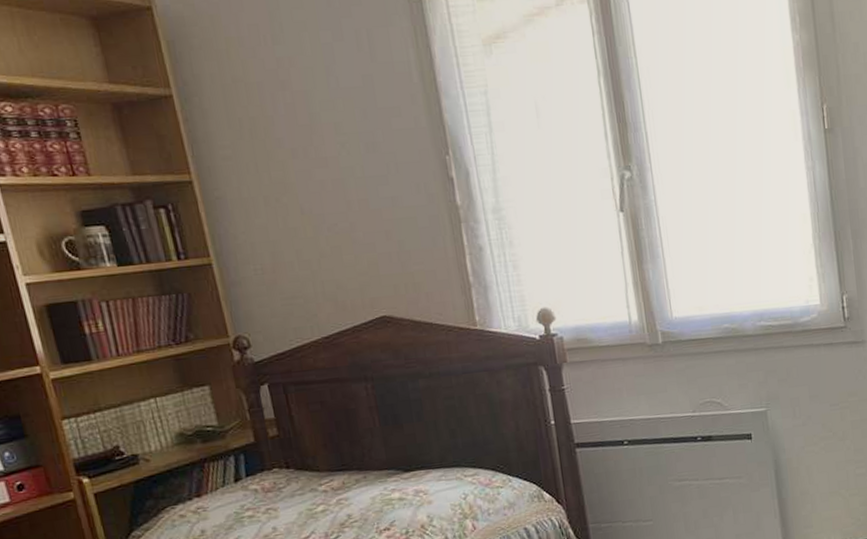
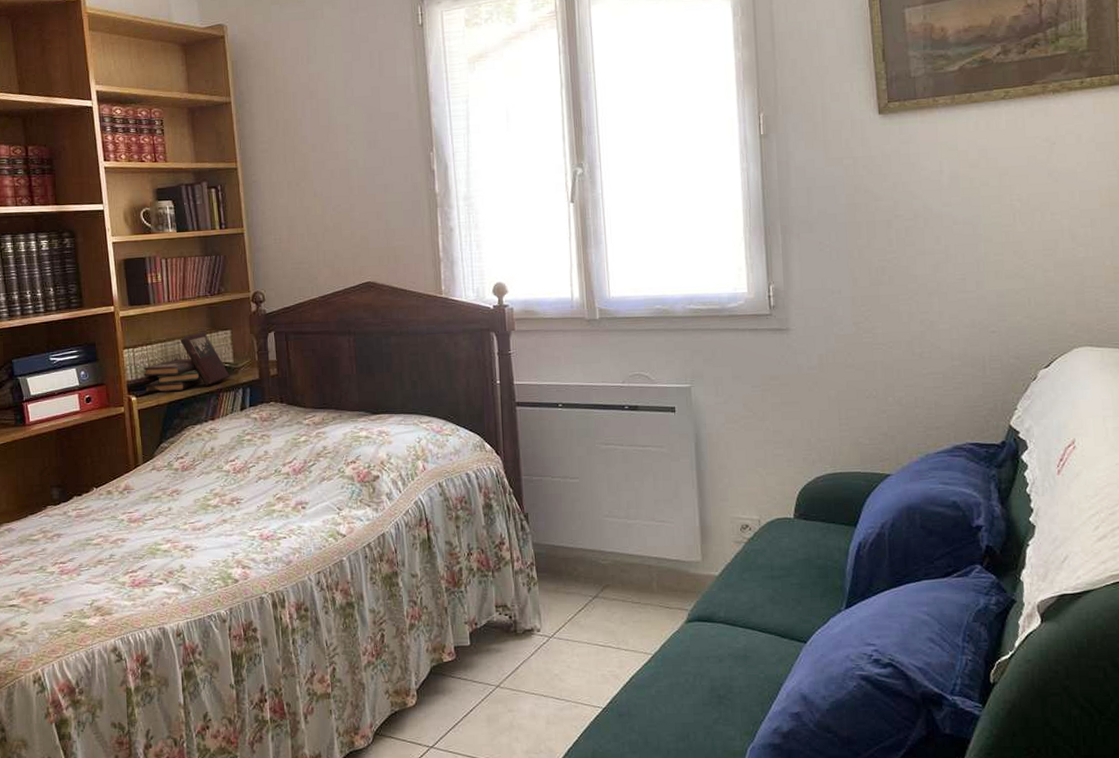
book: none [94,390,216,473] -> present [143,332,230,394]

